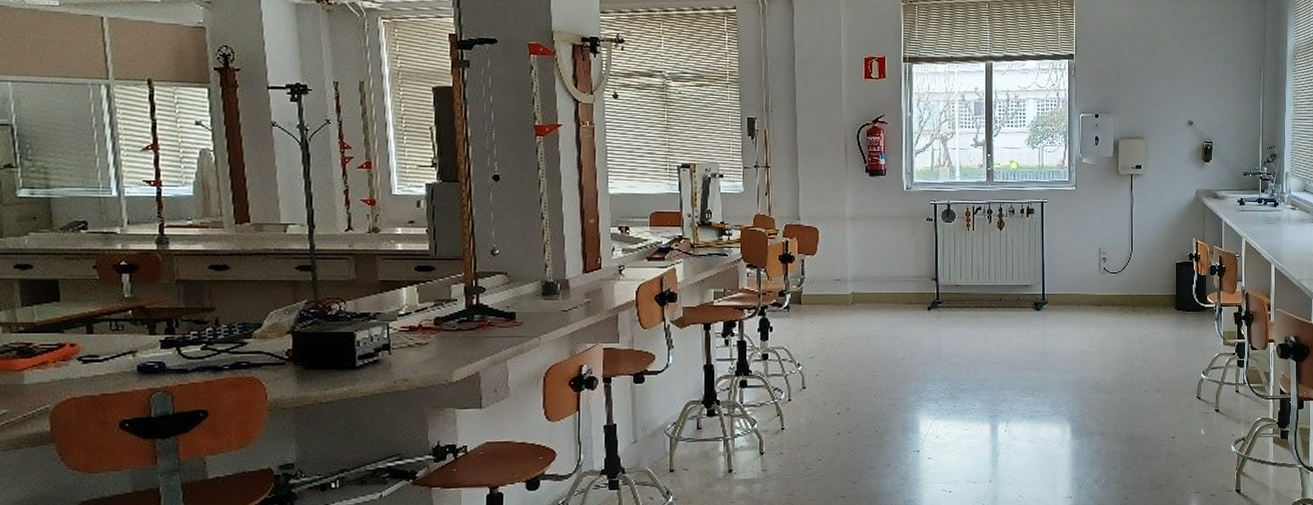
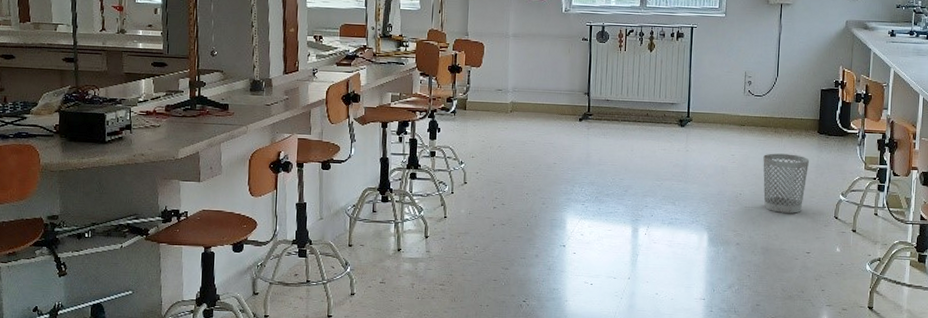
wastebasket: none [1123,333,1169,397] -> present [763,153,810,213]

